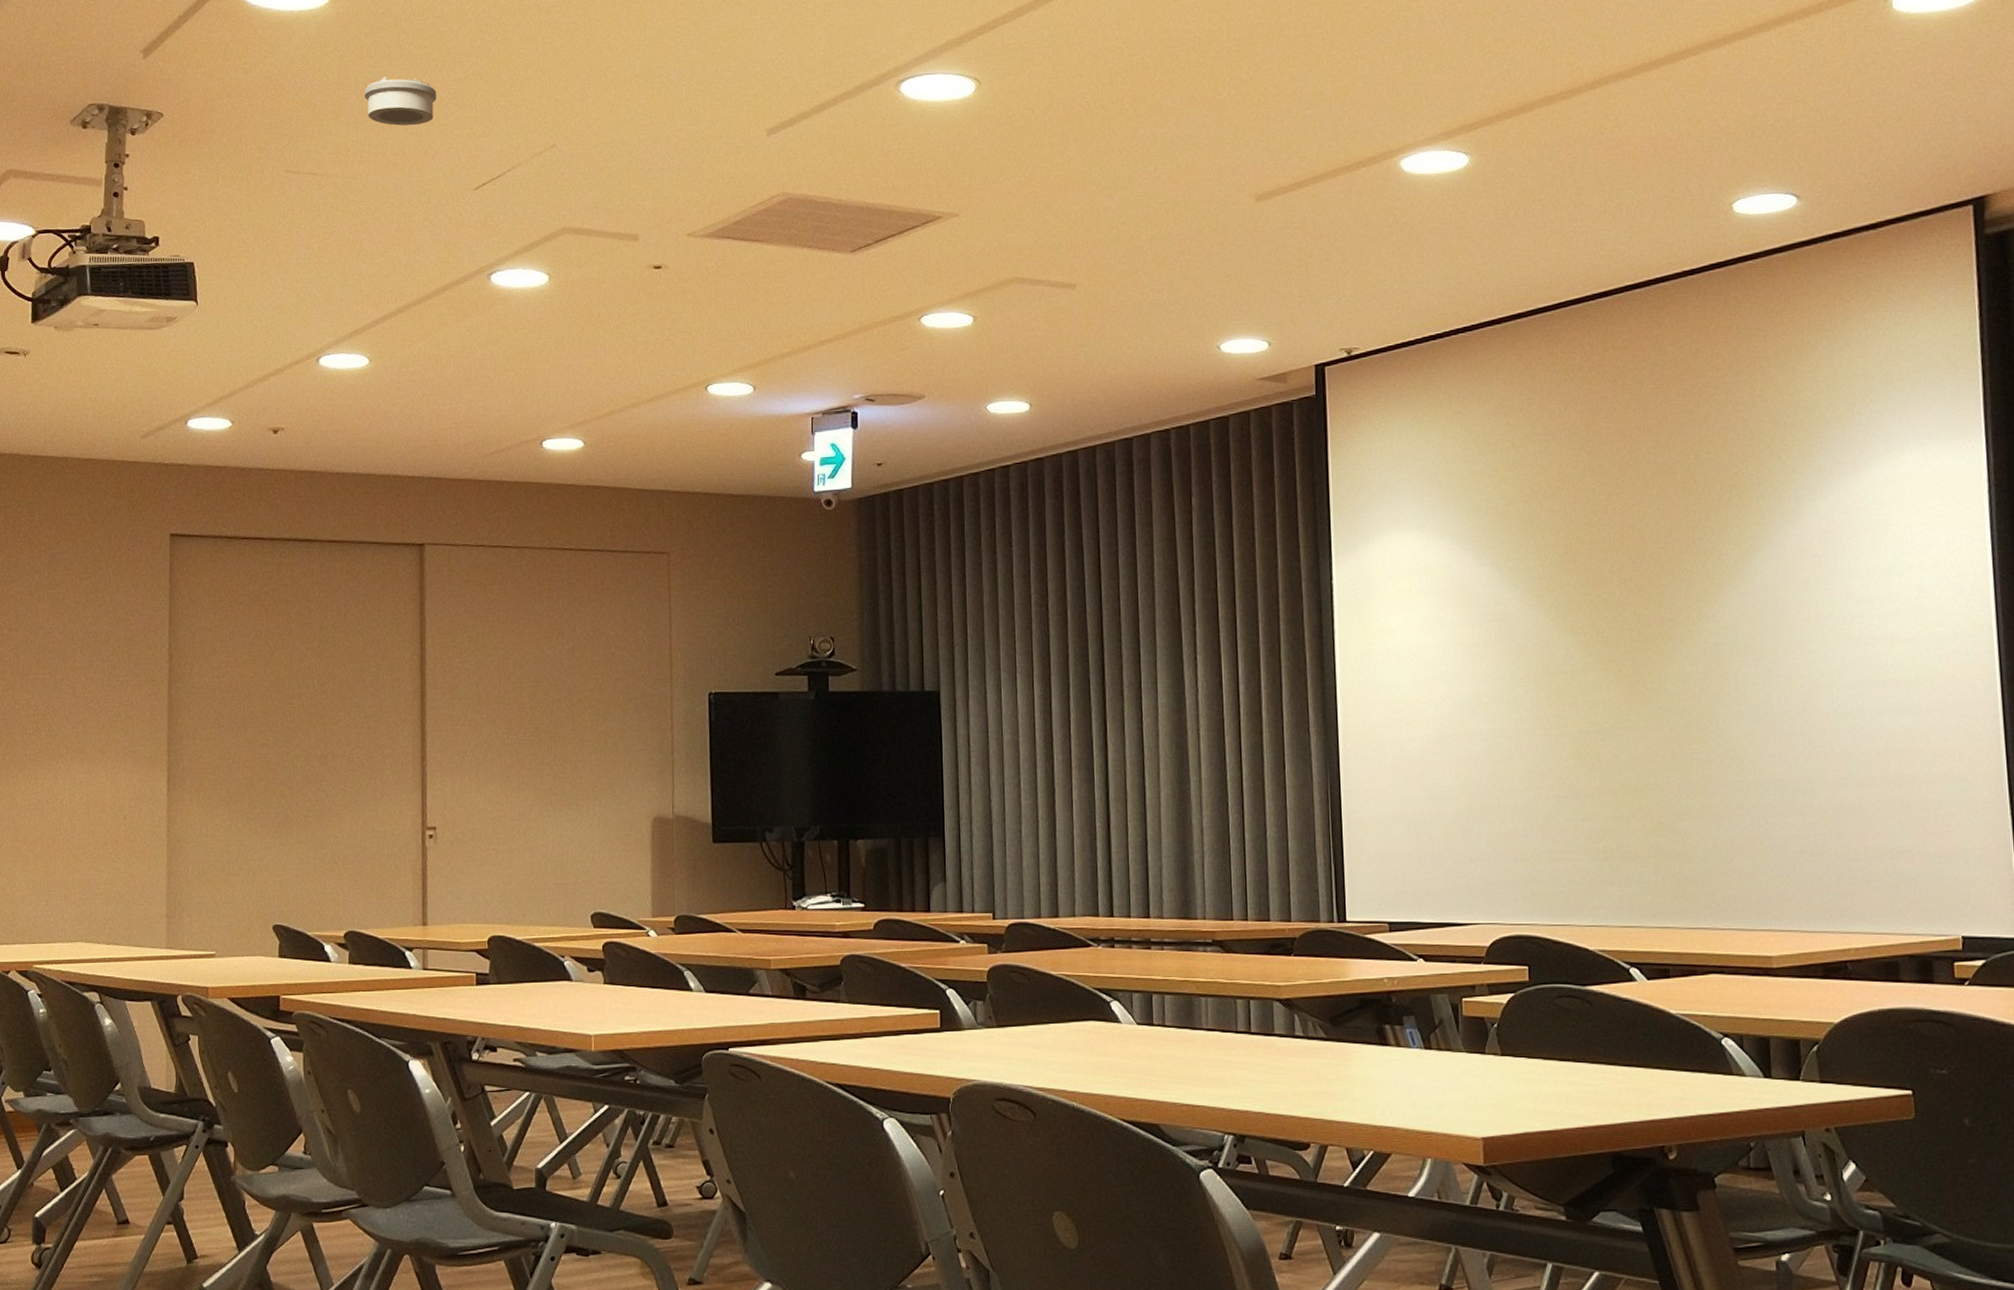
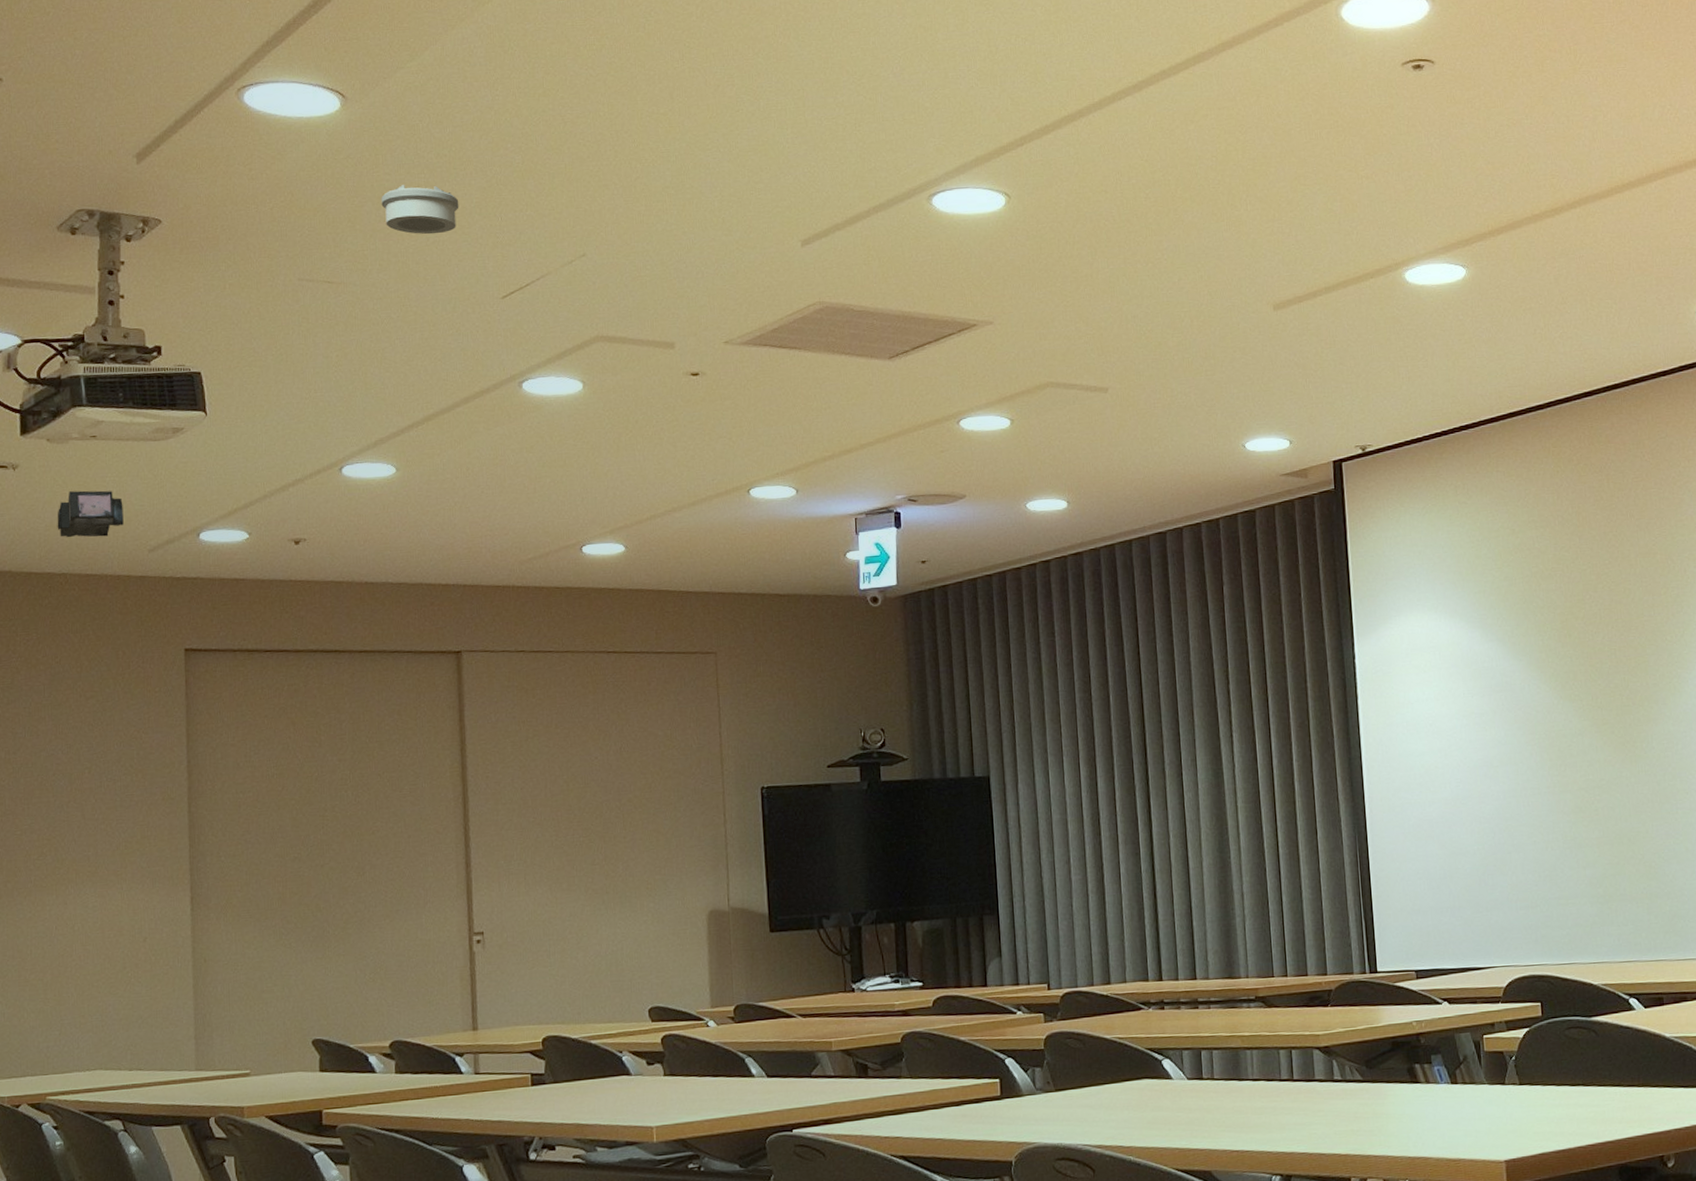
security camera: none [61,377,120,423] -> present [57,490,124,538]

